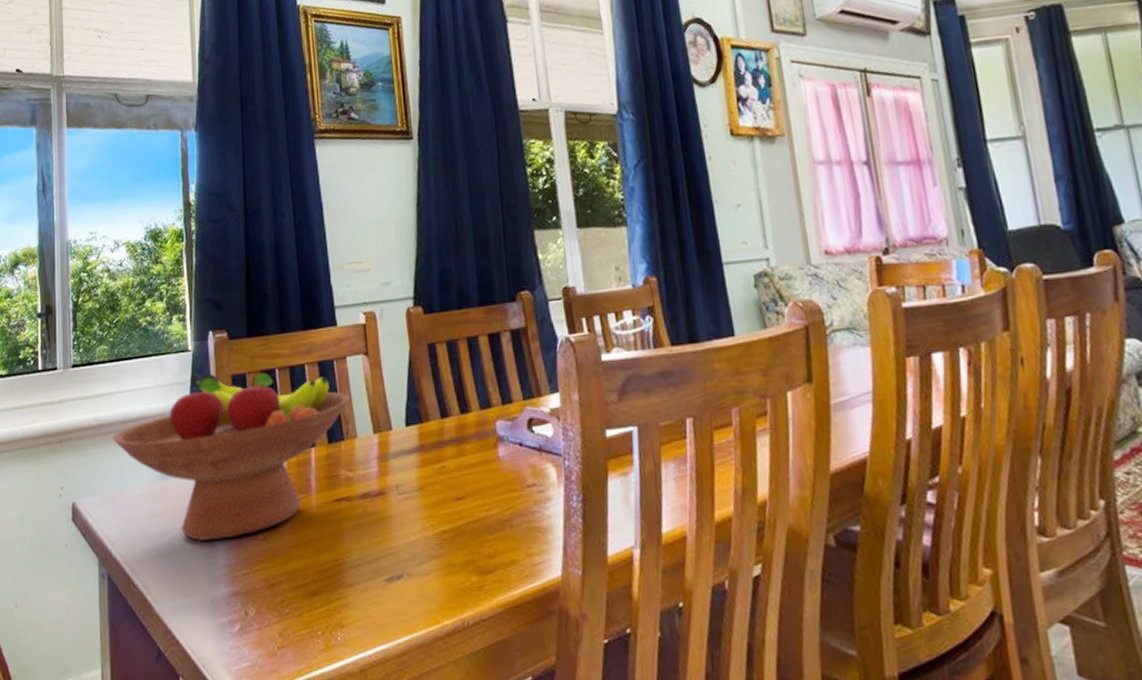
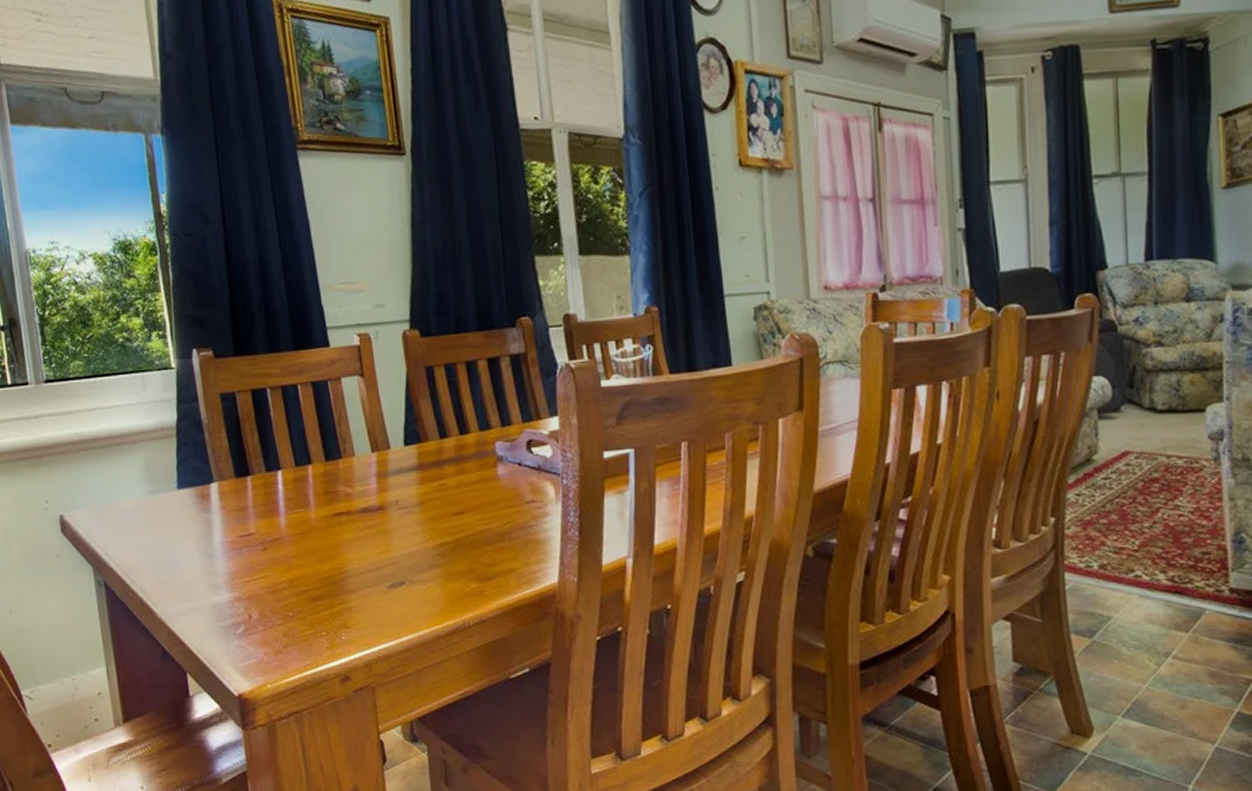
fruit bowl: present [112,372,350,541] -> none [96,391,346,551]

